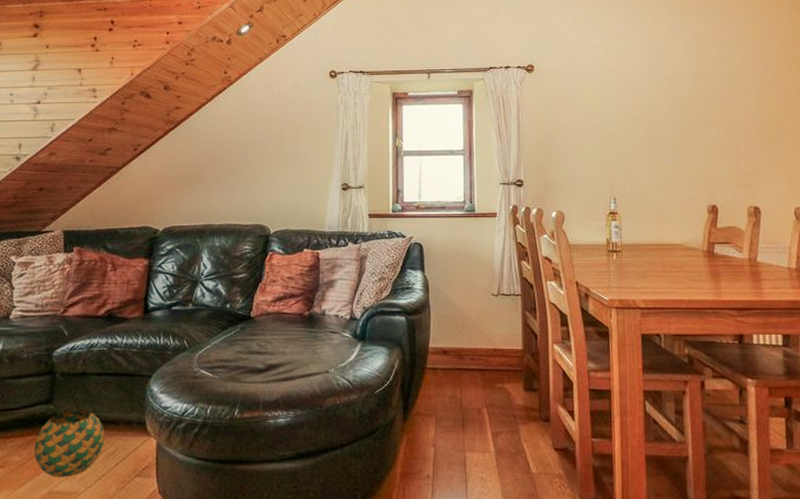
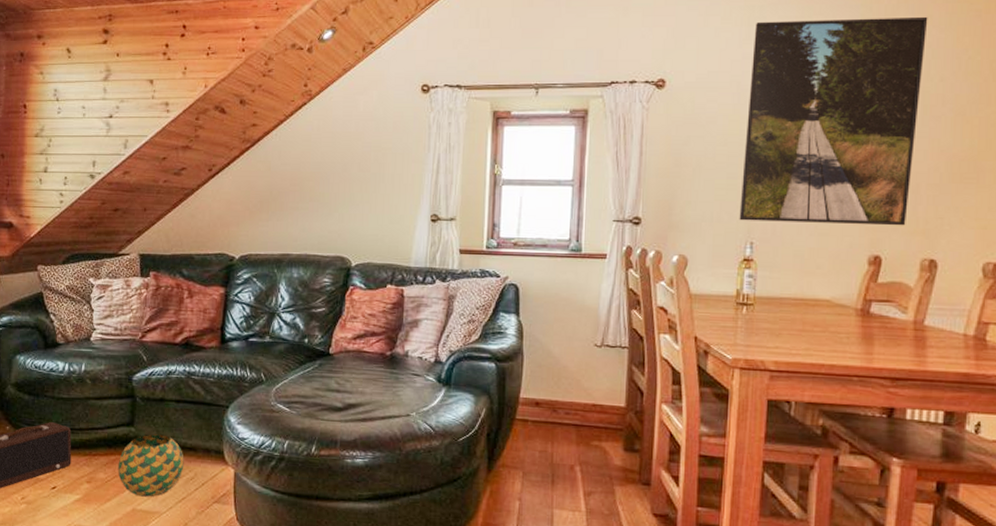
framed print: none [600,15,733,180] -> present [739,16,928,226]

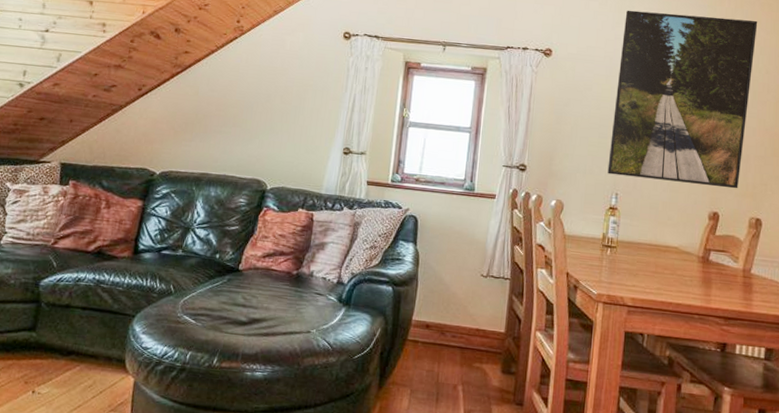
decorative ball: present [117,434,184,497] -> none [13,339,85,404]

